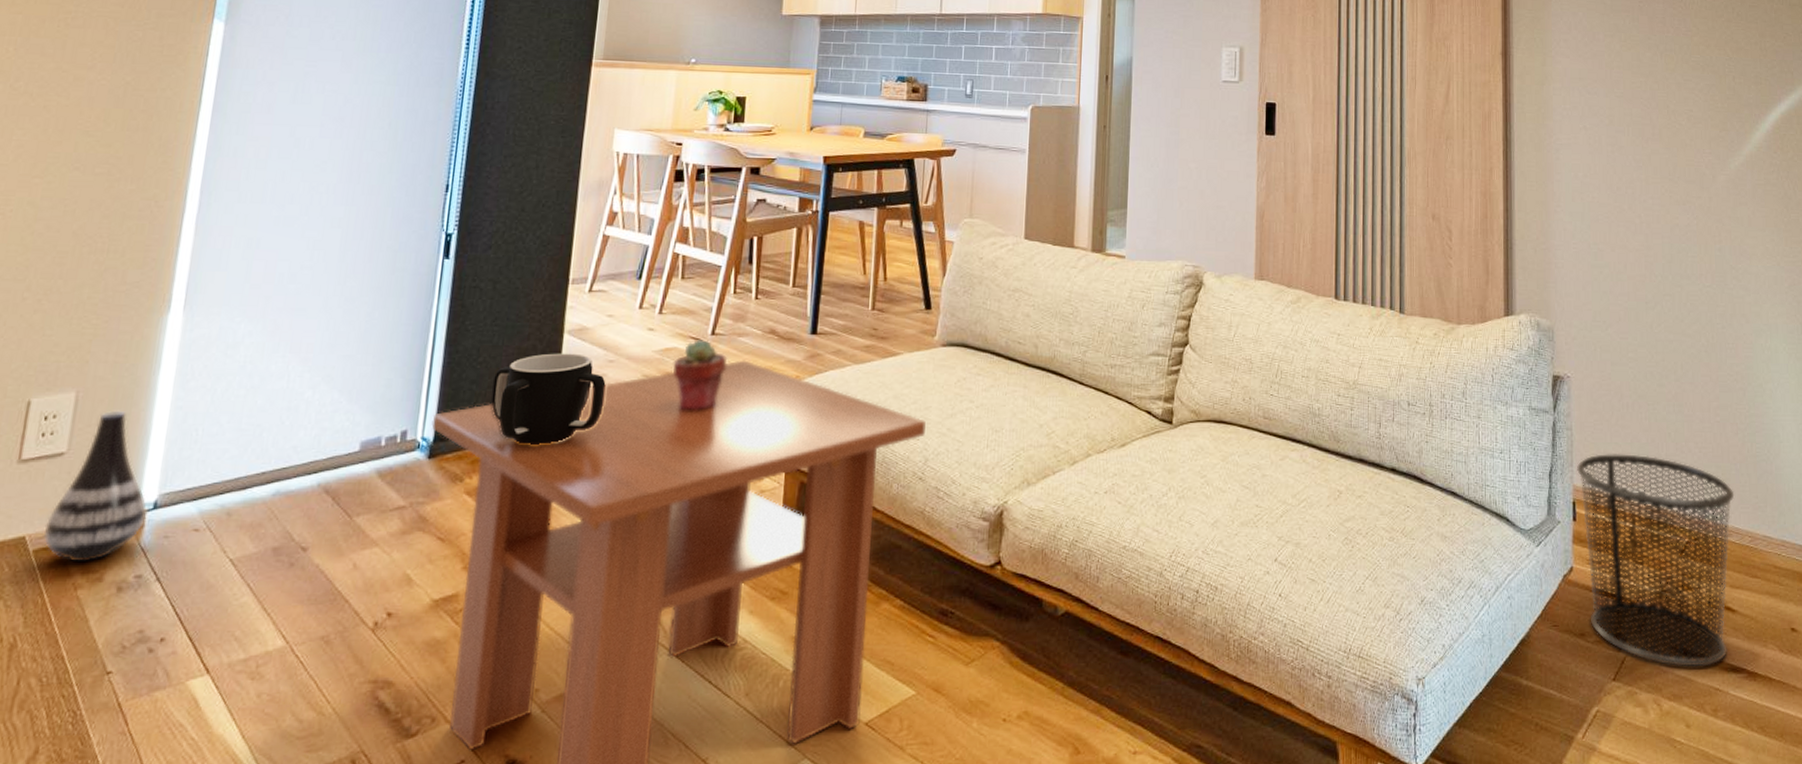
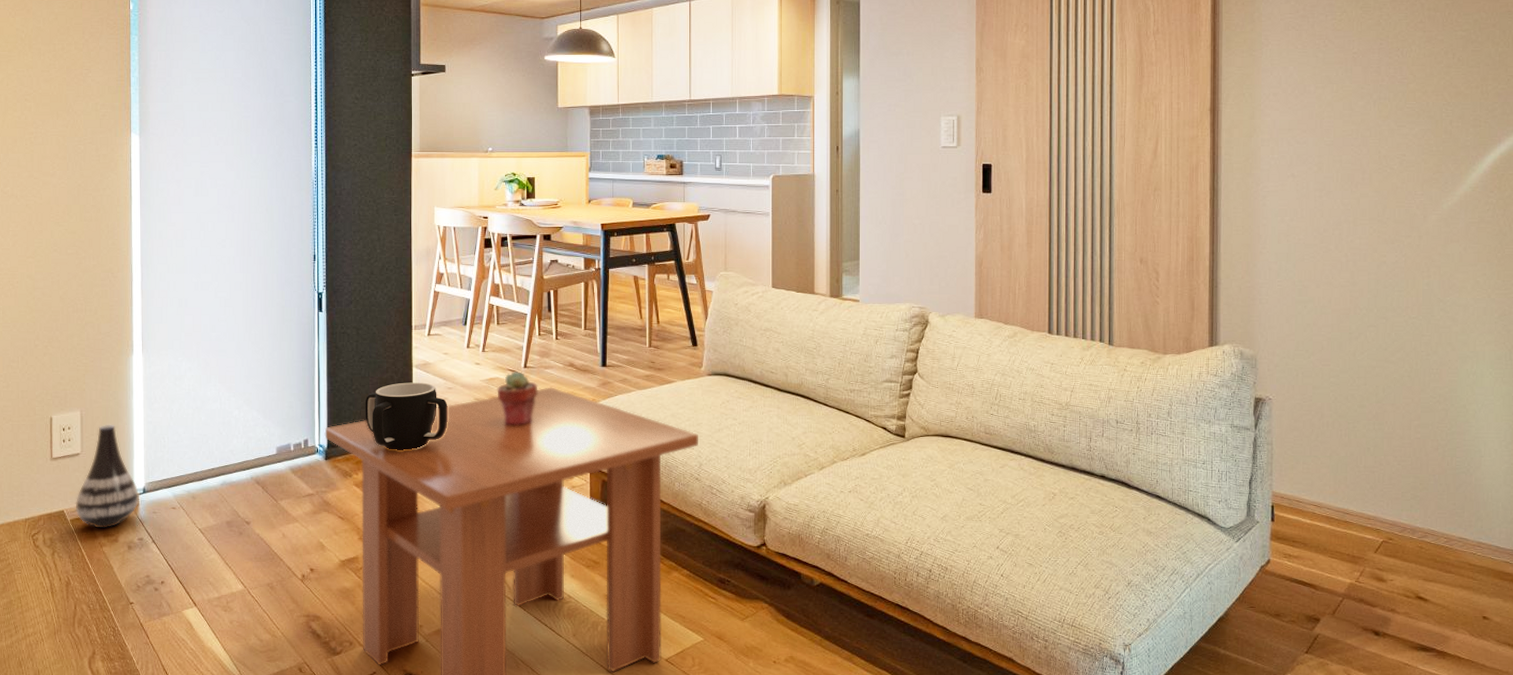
waste bin: present [1577,454,1735,667] -> none [1276,465,1432,646]

